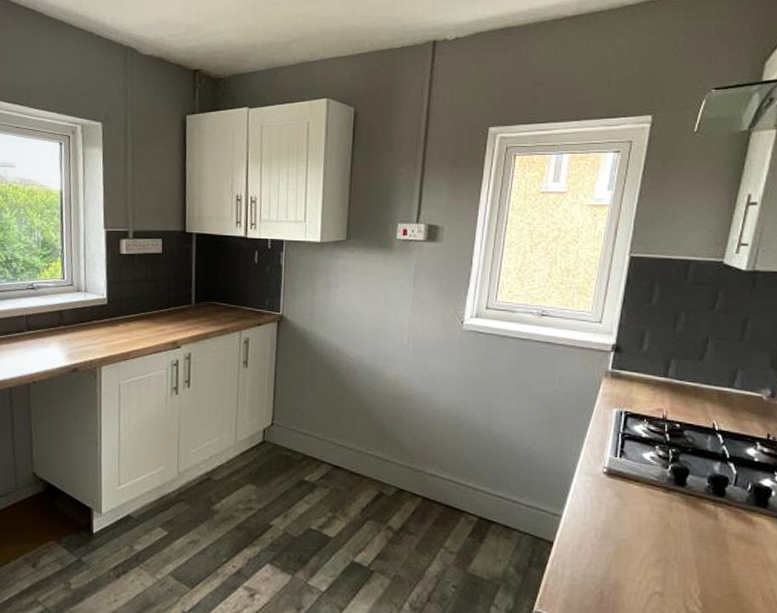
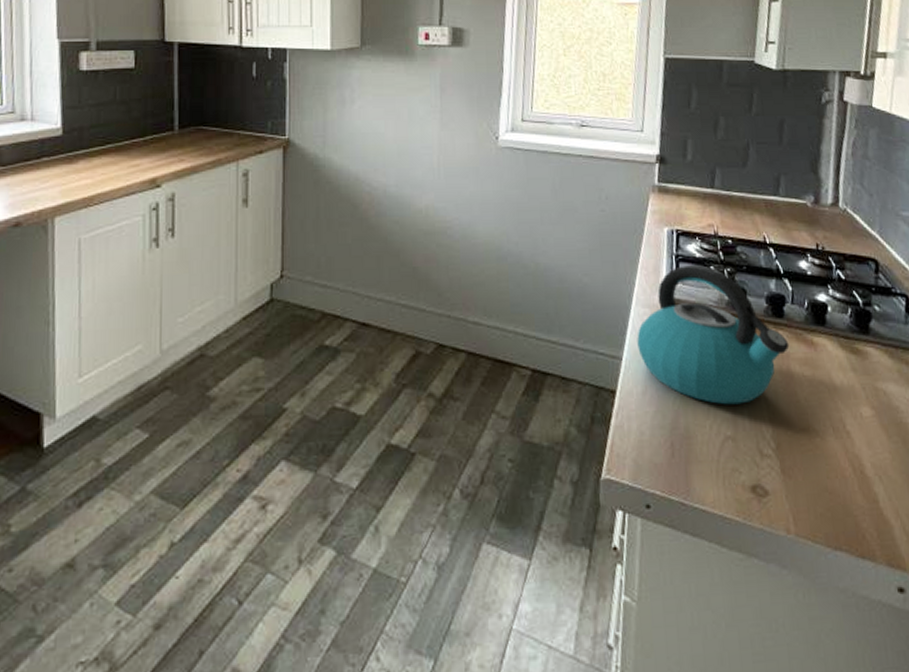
kettle: none [577,442,727,567] -> present [637,264,790,405]

